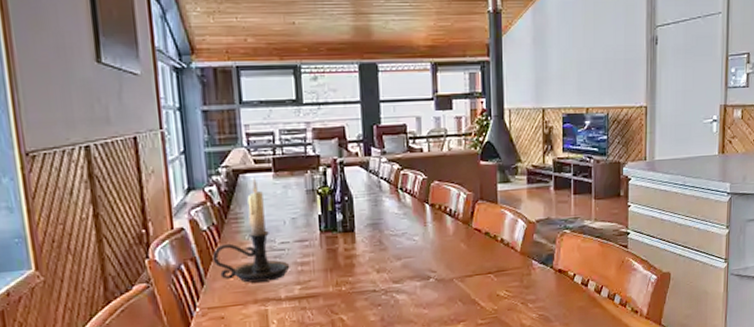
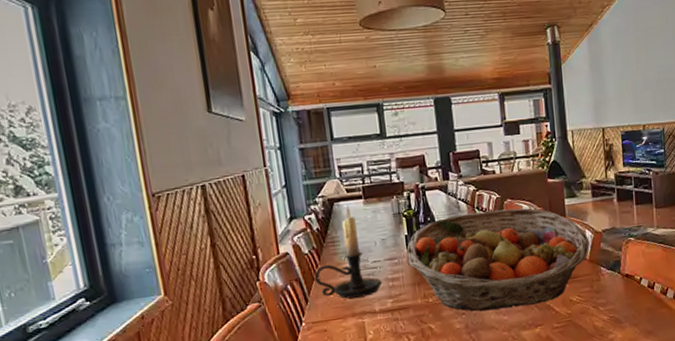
fruit basket: none [319,191,522,304] -> present [406,208,590,312]

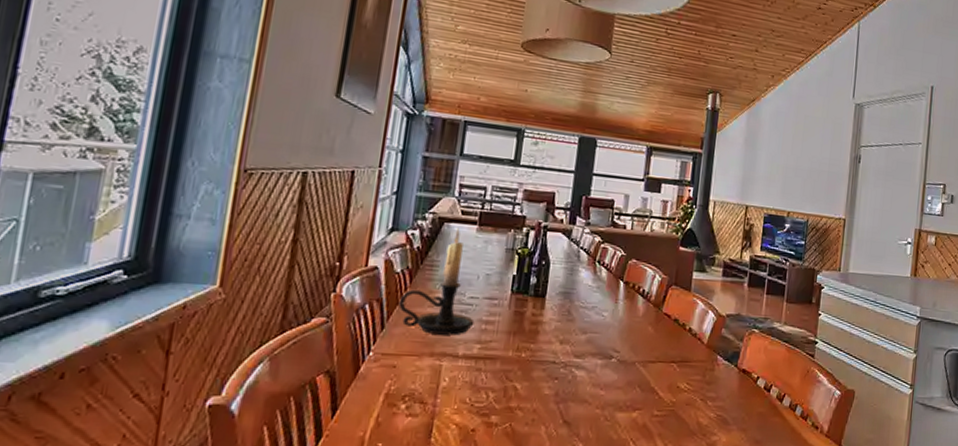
fruit basket: present [406,208,590,312] -> none [509,264,711,384]

